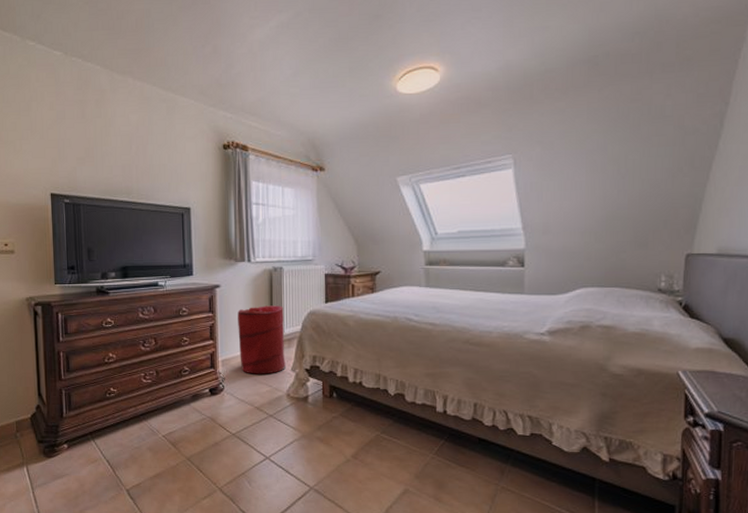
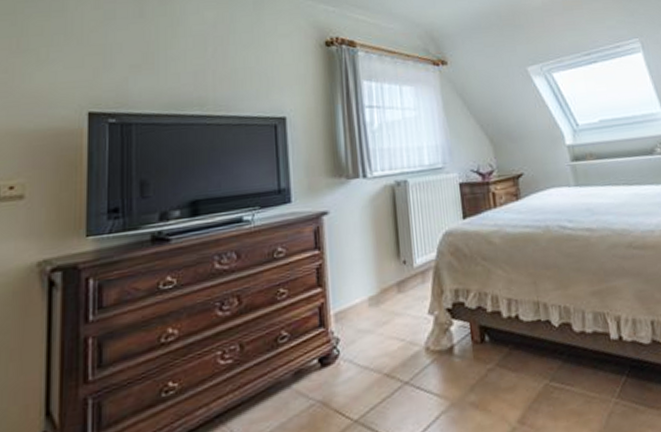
laundry hamper: present [238,305,286,374] -> none [353,229,421,327]

